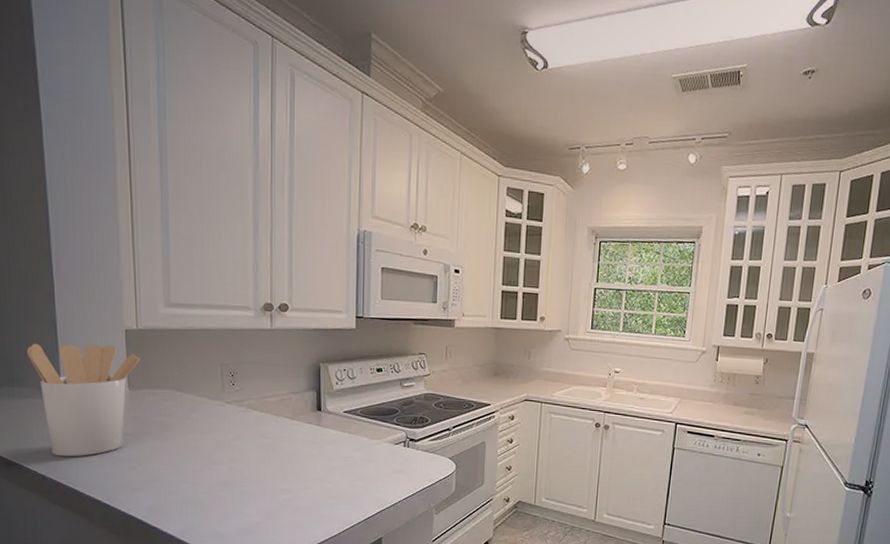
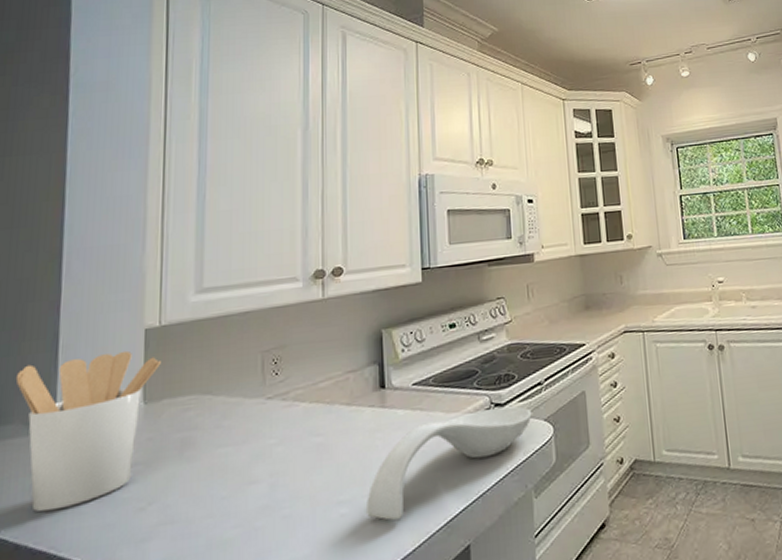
spoon rest: none [304,442,440,510] -> present [367,406,532,521]

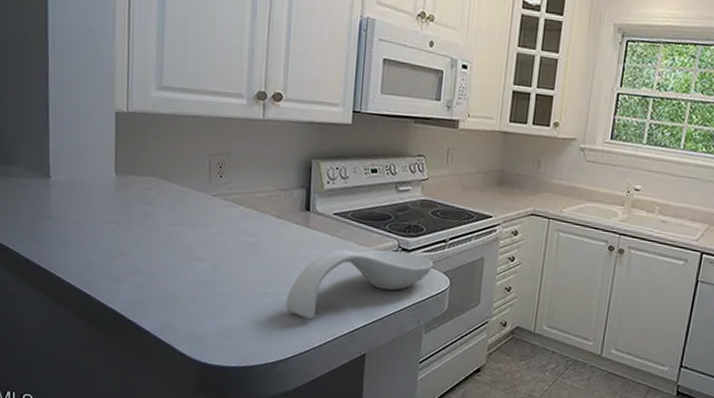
utensil holder: present [15,350,161,513] -> none [18,120,128,242]

